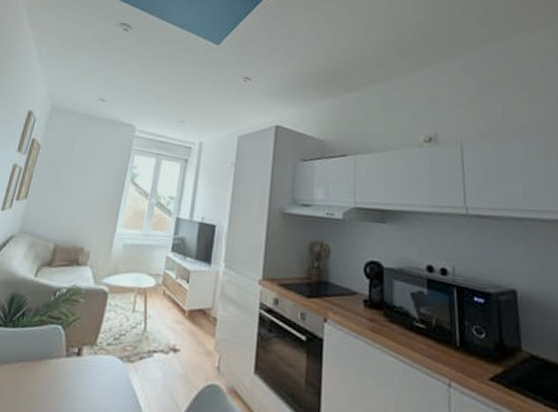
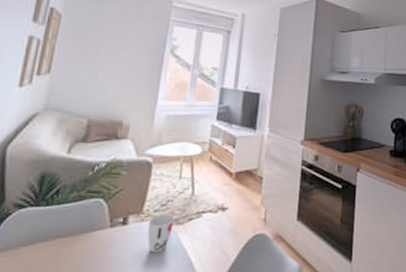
cup: none [99,348,126,391] -> present [147,214,175,253]

